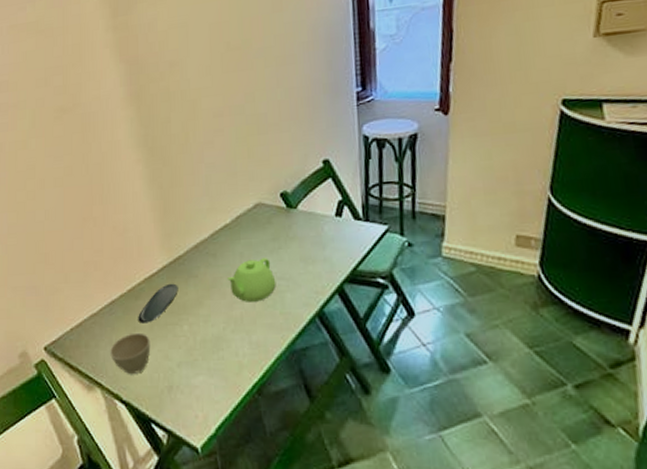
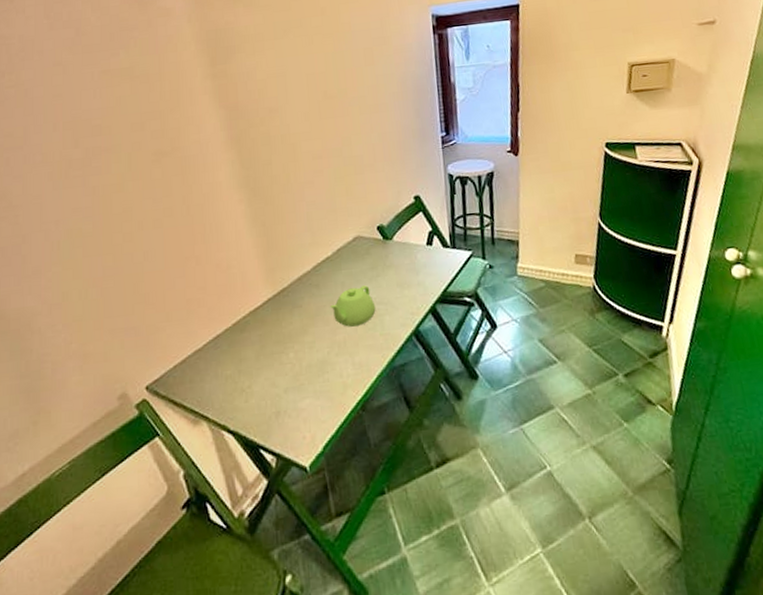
cup: present [110,332,151,374] -> none [216,363,257,405]
oval tray: present [138,283,178,324] -> none [244,314,283,355]

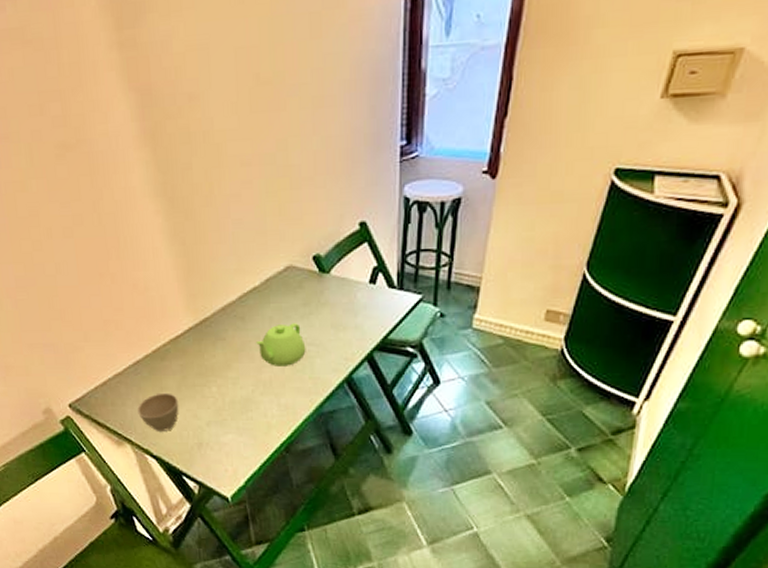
cup: none [216,363,257,405] -> present [137,393,179,431]

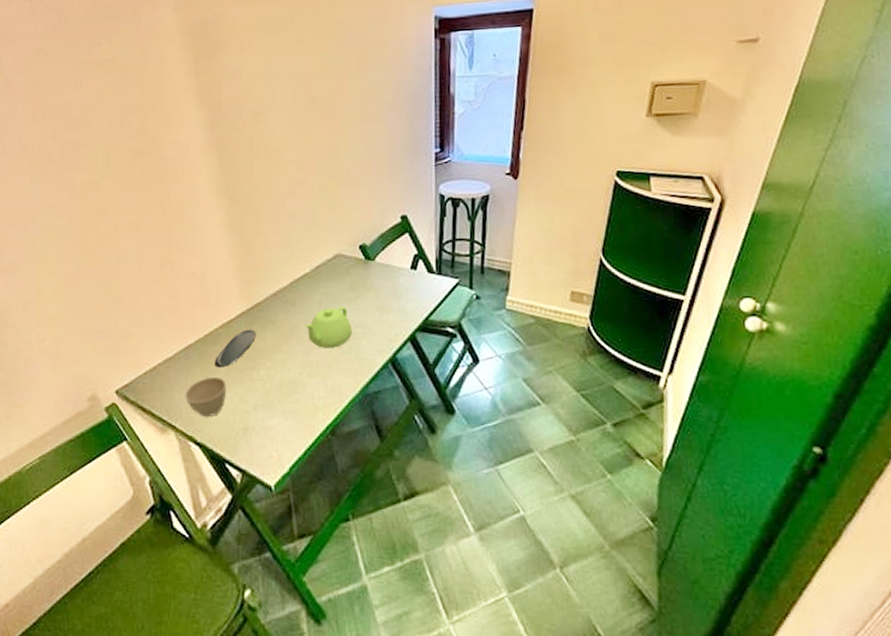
oval tray: none [164,345,206,384] -> present [215,329,256,368]

